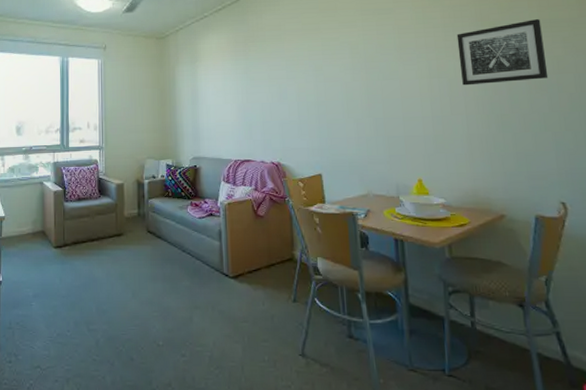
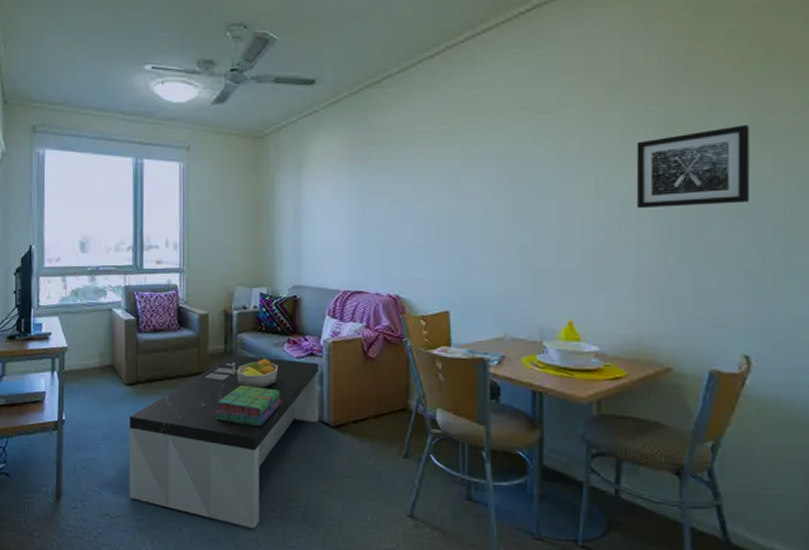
coffee table: none [57,217,219,374] -> present [129,354,319,529]
stack of books: none [132,243,187,280] -> present [216,384,281,427]
fruit bowl: none [149,219,184,247] -> present [236,358,279,389]

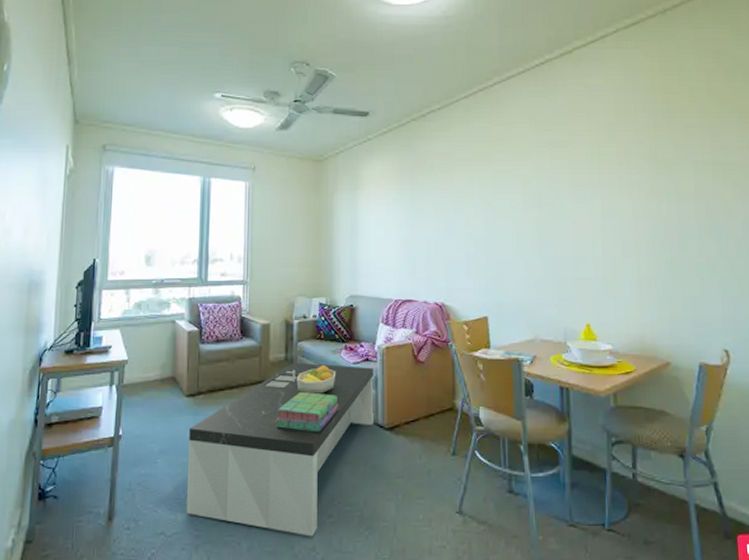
wall art: present [636,124,750,209] -> none [631,160,718,227]

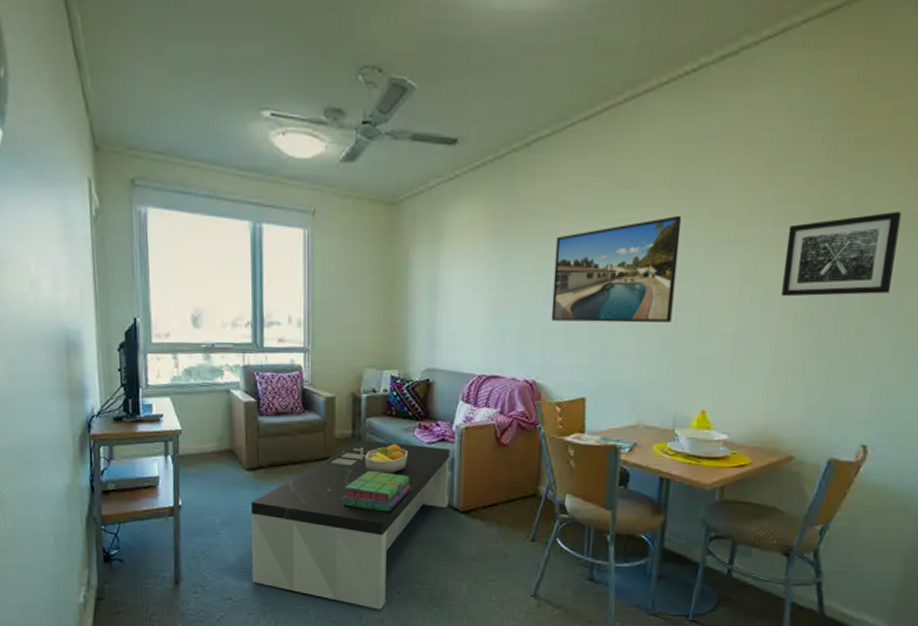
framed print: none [452,166,551,251] -> present [551,215,682,323]
wall art: none [631,160,718,227] -> present [781,211,902,297]

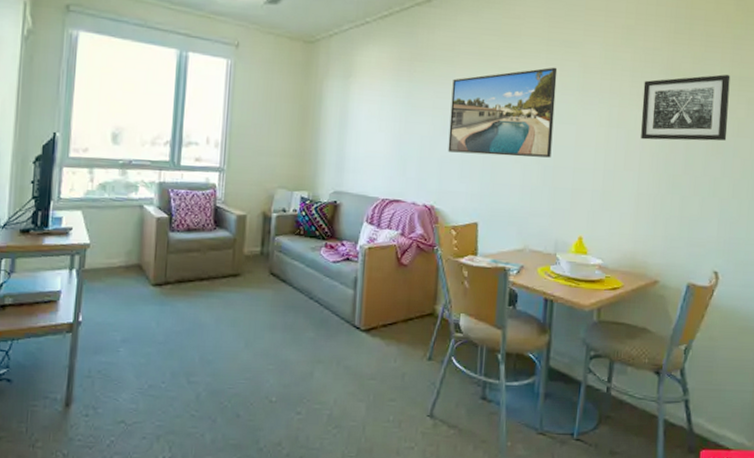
coffee table: present [251,439,450,610] -> none [148,257,354,432]
stack of books: present [343,470,411,512] -> none [247,287,315,330]
fruit bowl: present [364,443,409,475] -> none [271,261,314,292]

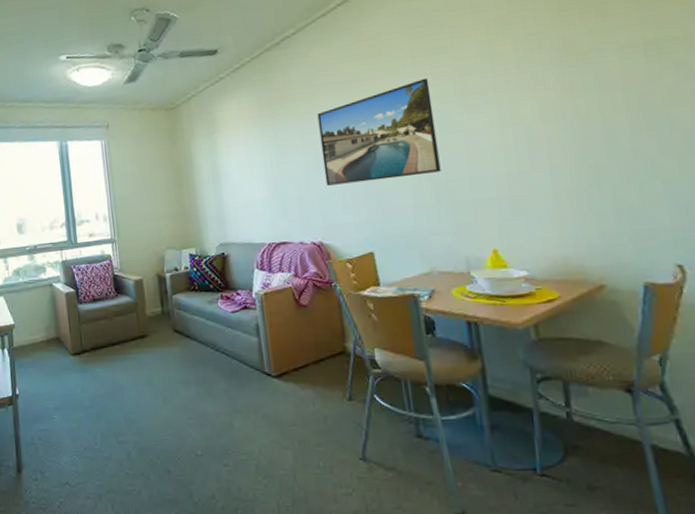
wall art: present [641,74,731,141] -> none [534,39,657,133]

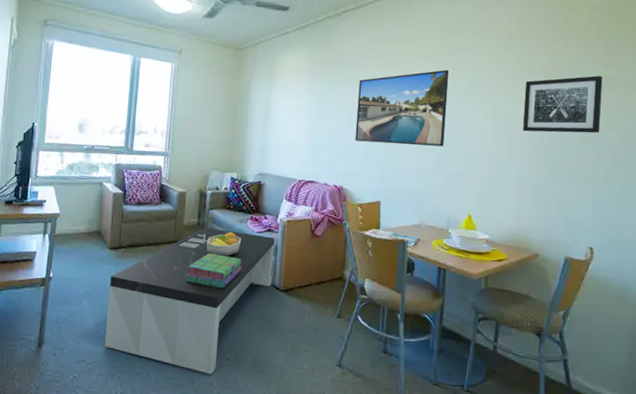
coffee table: none [79,315,260,485] -> present [104,227,275,375]
stack of books: none [160,343,222,383] -> present [186,252,242,289]
fruit bowl: none [175,316,215,347] -> present [206,231,242,257]
wall art: none [534,39,657,133] -> present [523,75,603,134]

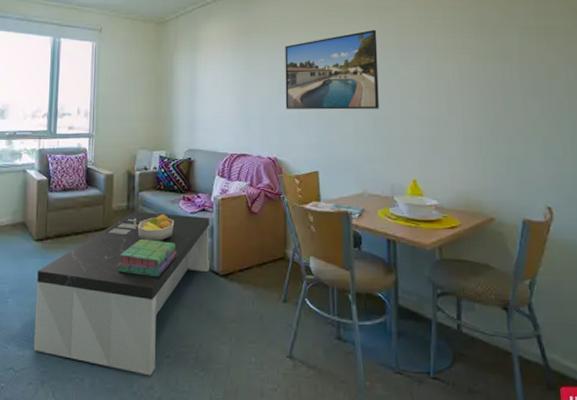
wall art: present [523,75,603,134] -> none [456,24,541,88]

